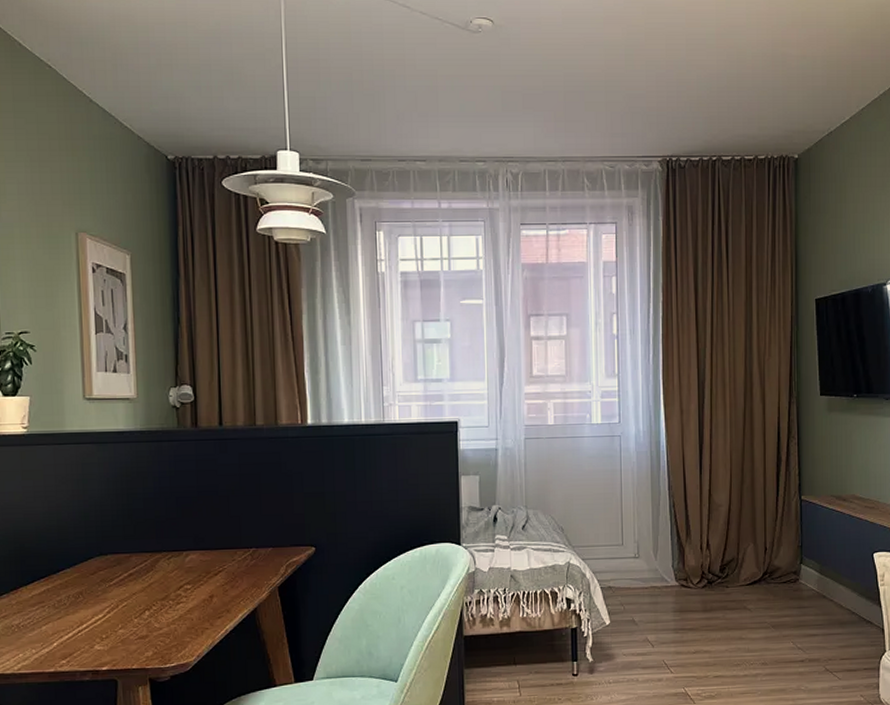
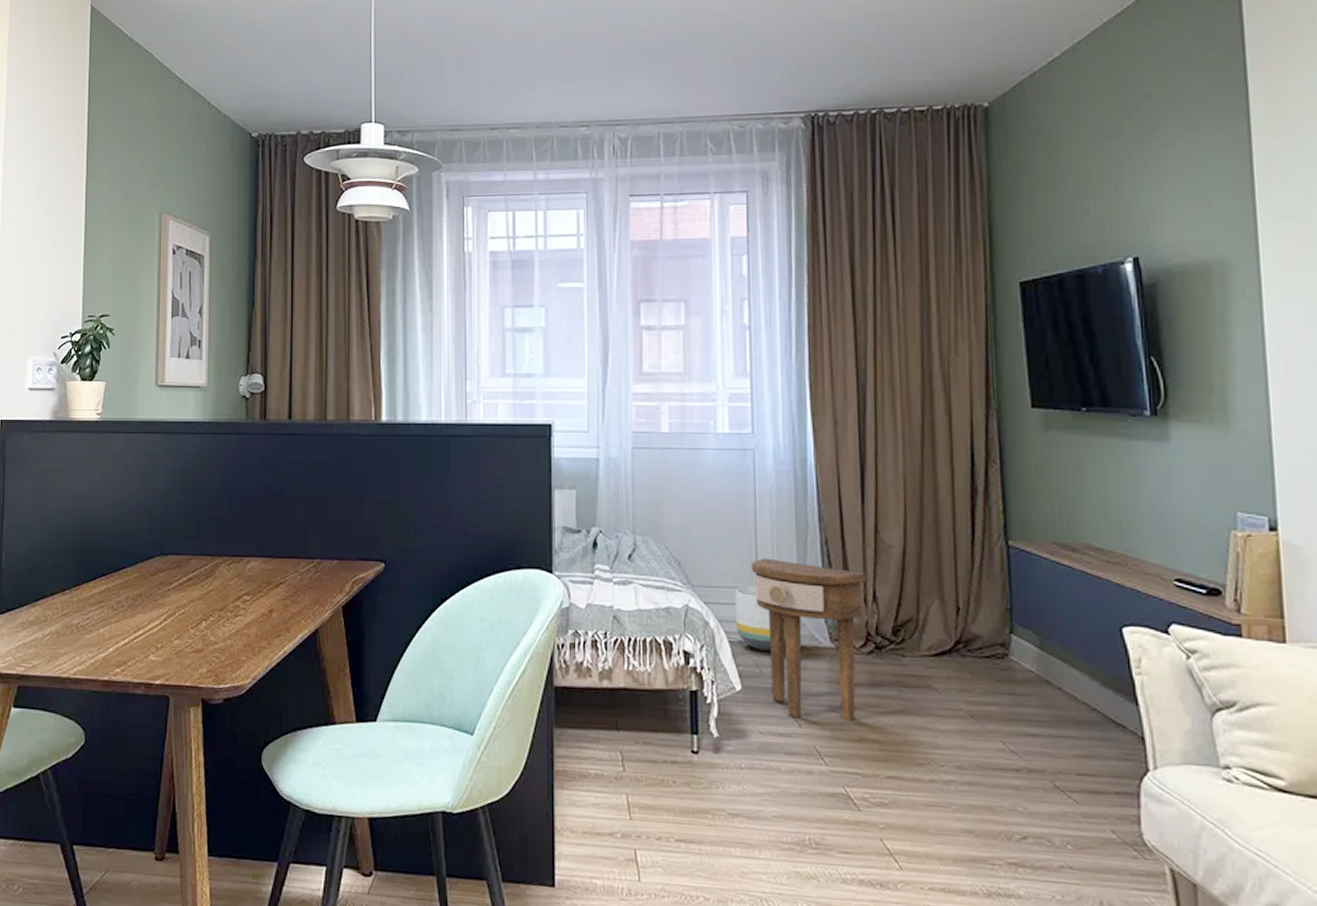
planter: none [605,544,643,592] -> present [734,586,785,651]
side table: none [618,521,702,641] -> present [751,558,865,722]

